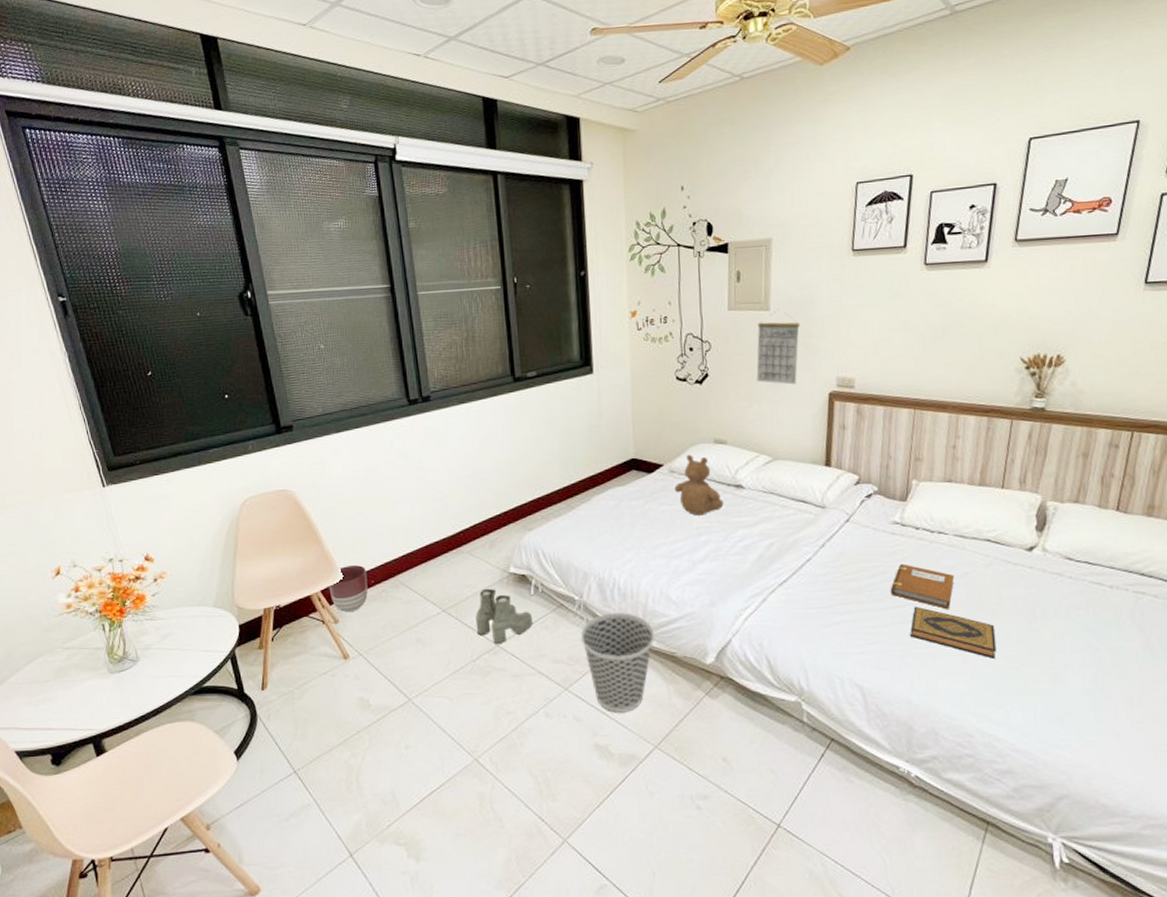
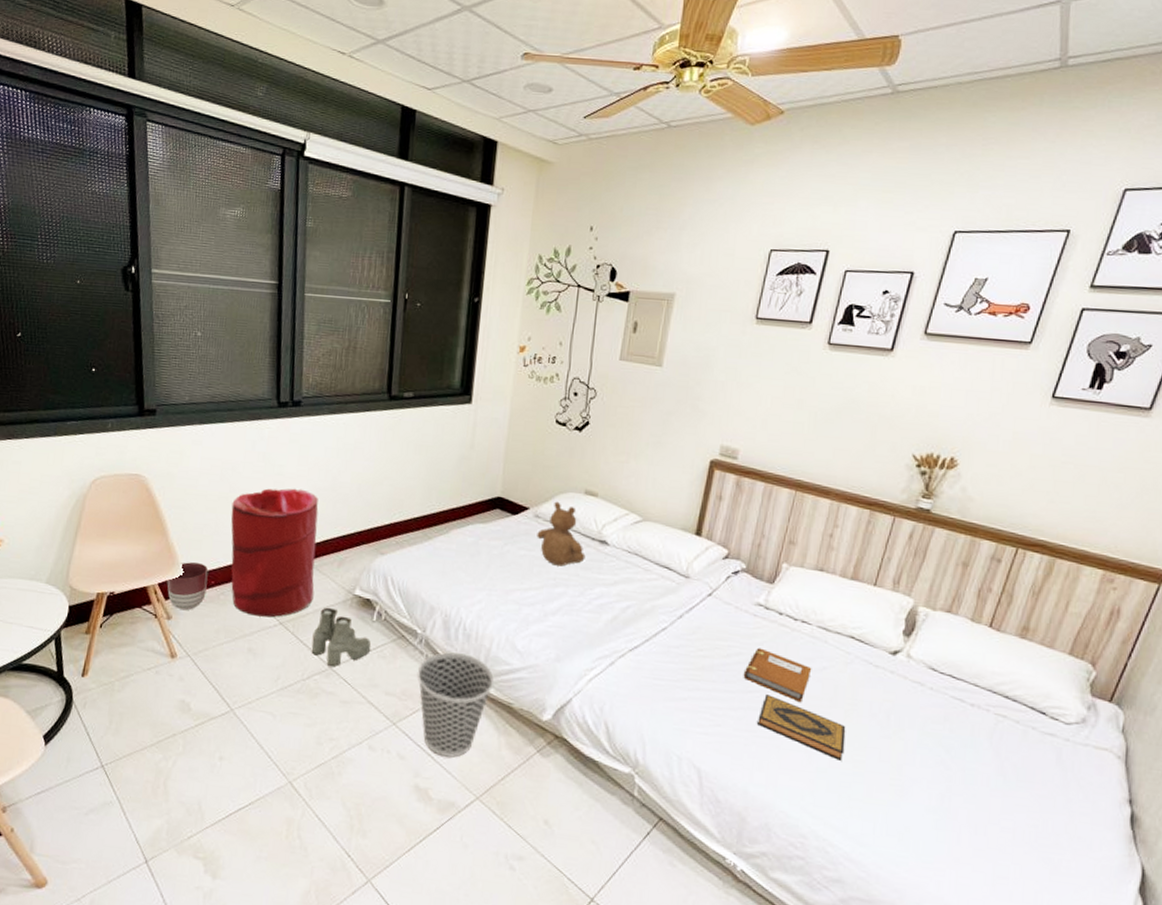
laundry hamper: none [379,479,471,607] -> present [231,488,319,617]
calendar: present [756,309,800,385] -> none [638,366,691,447]

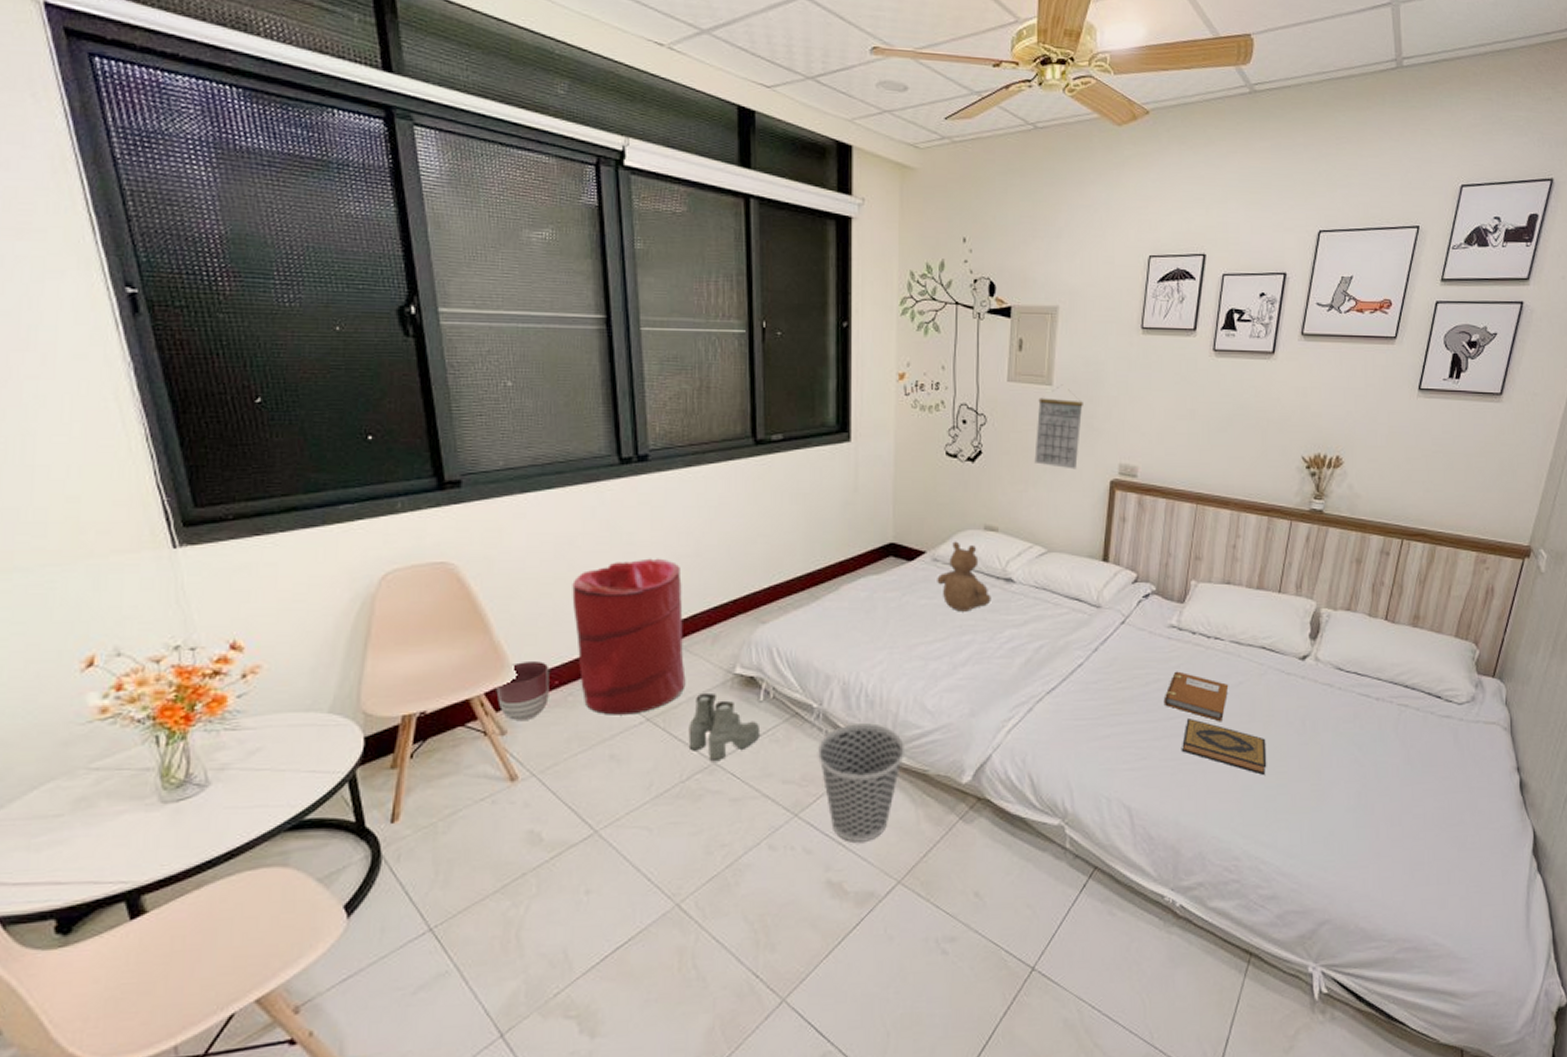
calendar: none [638,366,691,447] -> present [1034,384,1083,469]

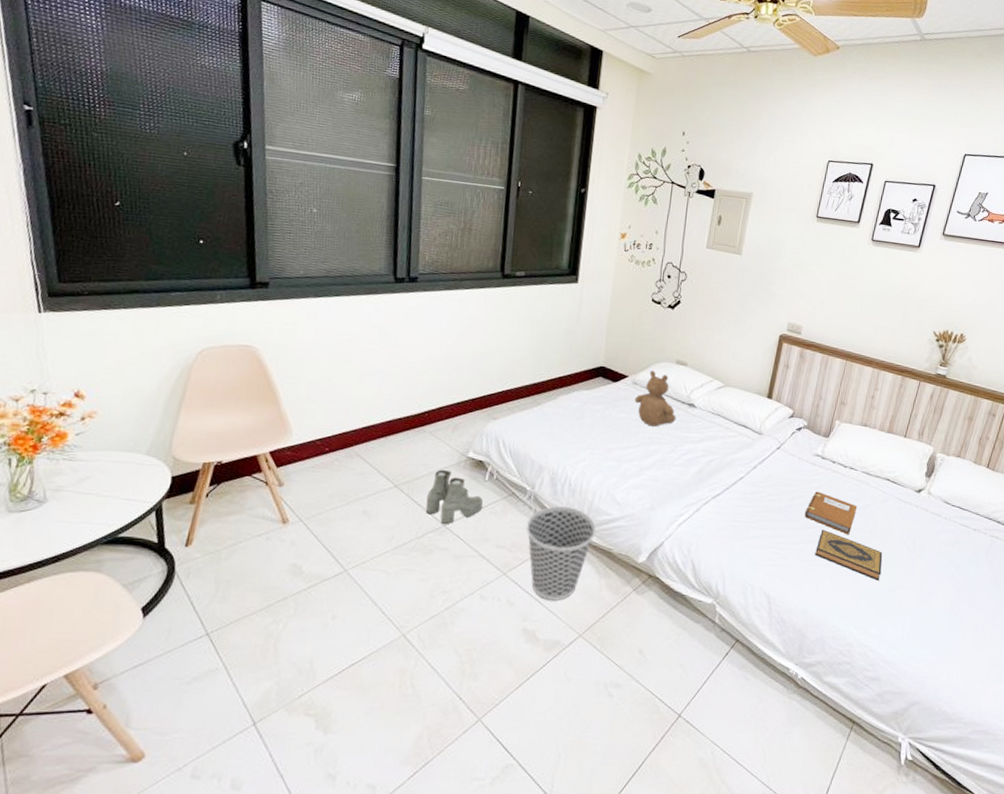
planter: present [496,661,550,722] -> none [279,430,323,477]
laundry hamper: present [572,558,686,715] -> none [346,359,434,481]
calendar: present [1034,384,1083,469] -> none [721,255,764,323]

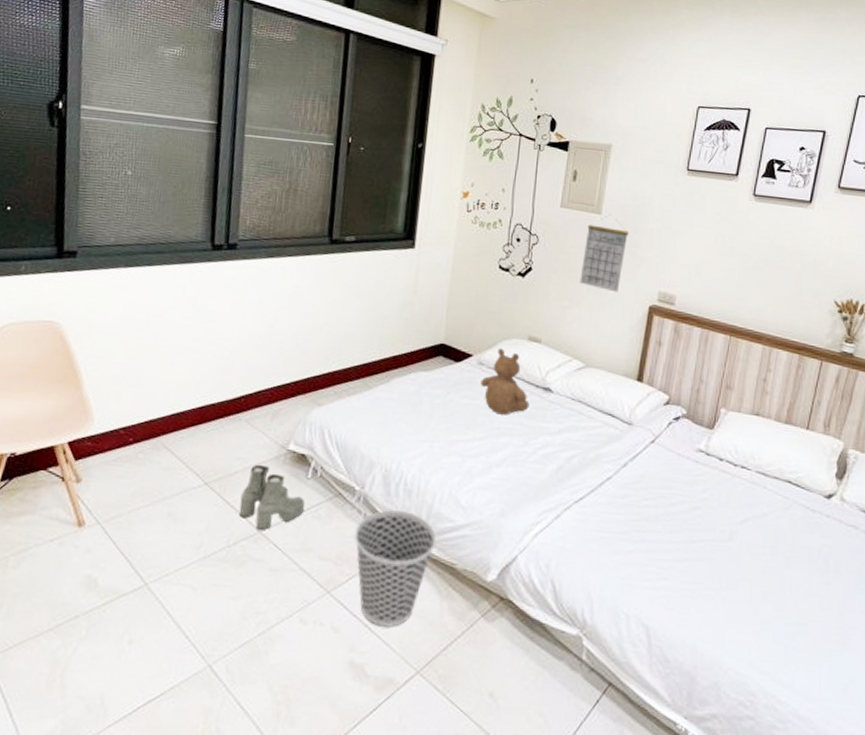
calendar: none [721,255,764,323] -> present [580,214,629,293]
notebook: present [804,491,858,534] -> none [687,495,753,550]
hardback book: present [815,529,883,581] -> none [703,542,788,611]

